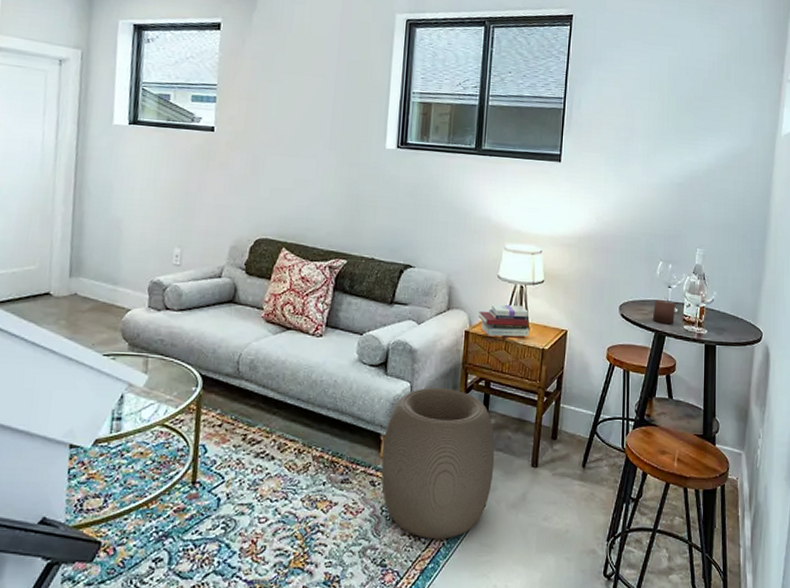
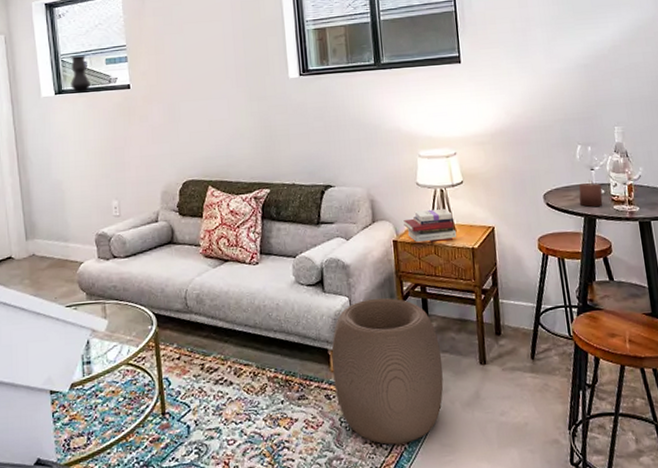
vase: none [148,85,172,128] -> present [70,55,91,93]

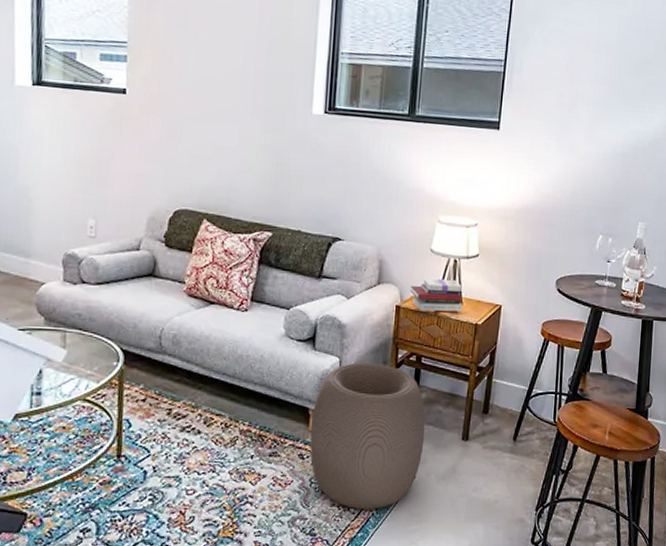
vase: present [70,55,91,93] -> none [53,42,78,89]
candle: present [578,179,603,208] -> none [589,271,615,300]

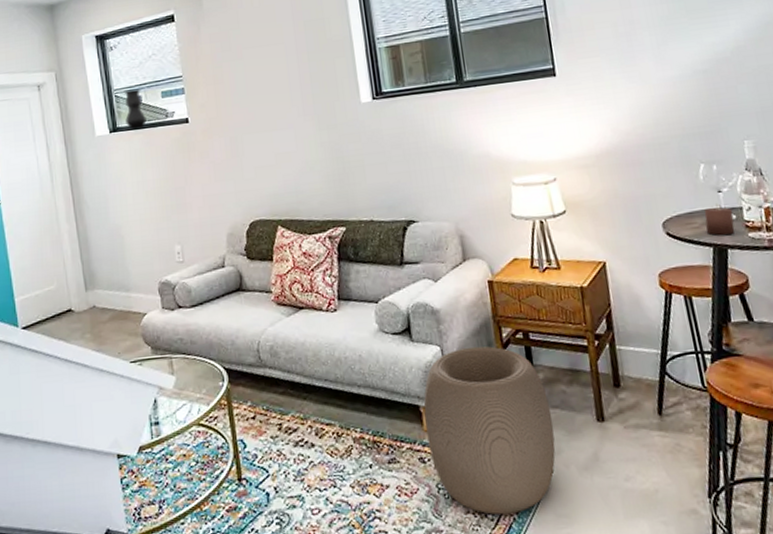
vase: none [53,42,78,89] -> present [123,88,147,130]
books: present [410,277,463,313] -> none [499,242,562,283]
candle: none [589,271,615,300] -> present [704,203,735,236]

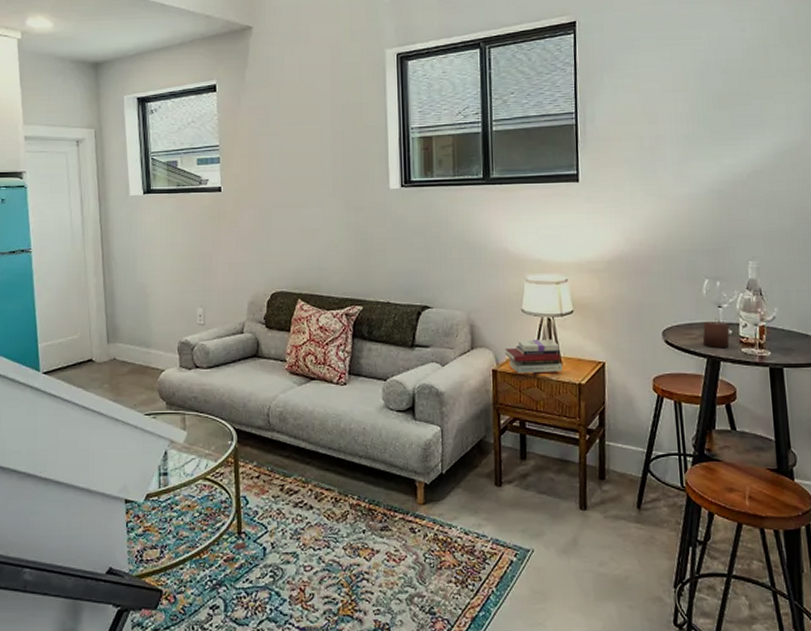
vase: present [123,88,147,130] -> none [160,153,180,193]
pouf: present [423,346,556,515] -> none [419,431,539,587]
books: none [499,242,562,283] -> present [505,338,563,374]

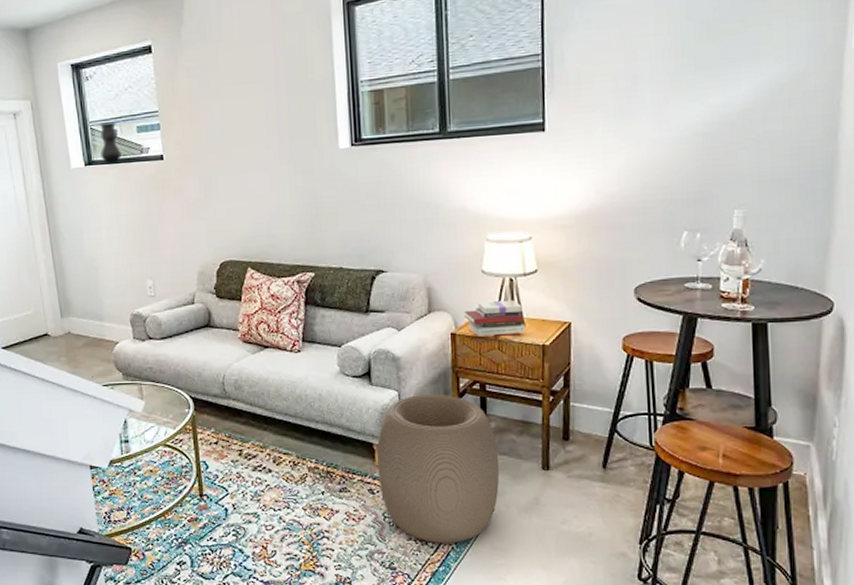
vase: none [160,153,180,193] -> present [99,122,122,164]
pouf: none [419,431,539,587] -> present [377,394,500,544]
candle: present [702,318,730,349] -> none [678,272,710,305]

